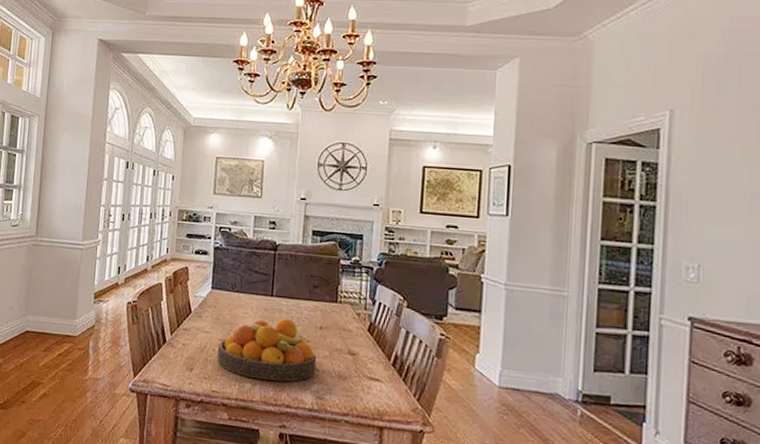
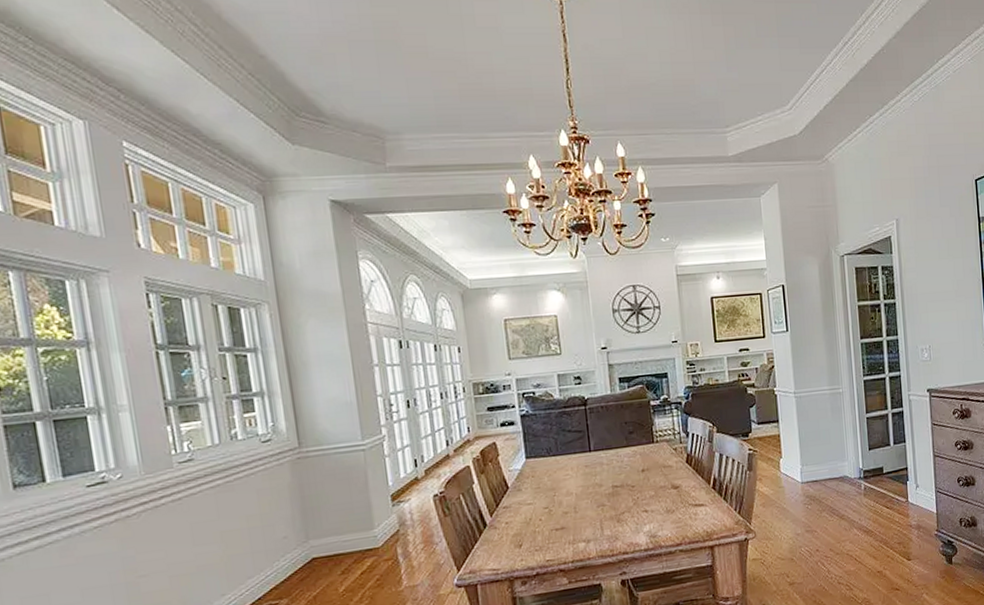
fruit bowl: present [216,318,317,382] -> none [543,469,645,537]

